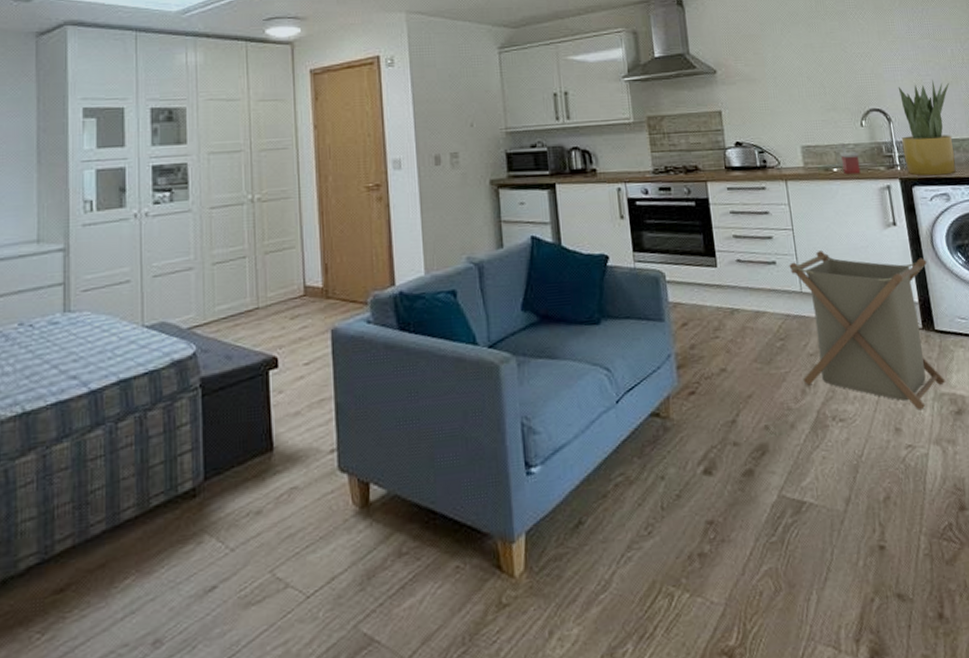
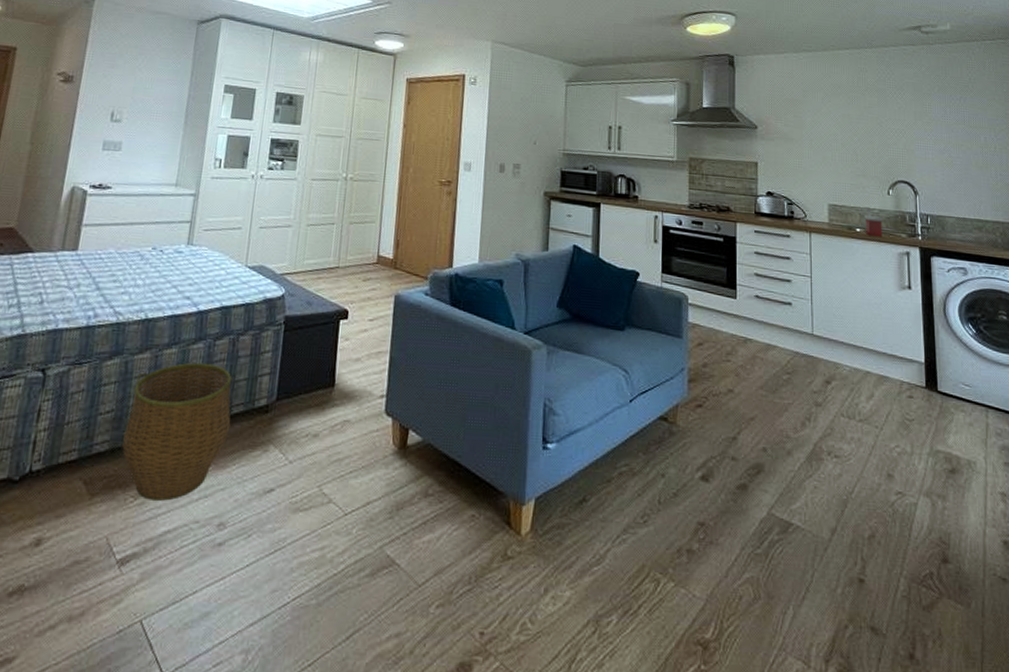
basket: none [16,452,151,632] -> present [121,362,232,501]
laundry basket: present [789,251,945,411] -> none [803,300,942,462]
planter: present [898,79,956,176] -> none [926,161,980,251]

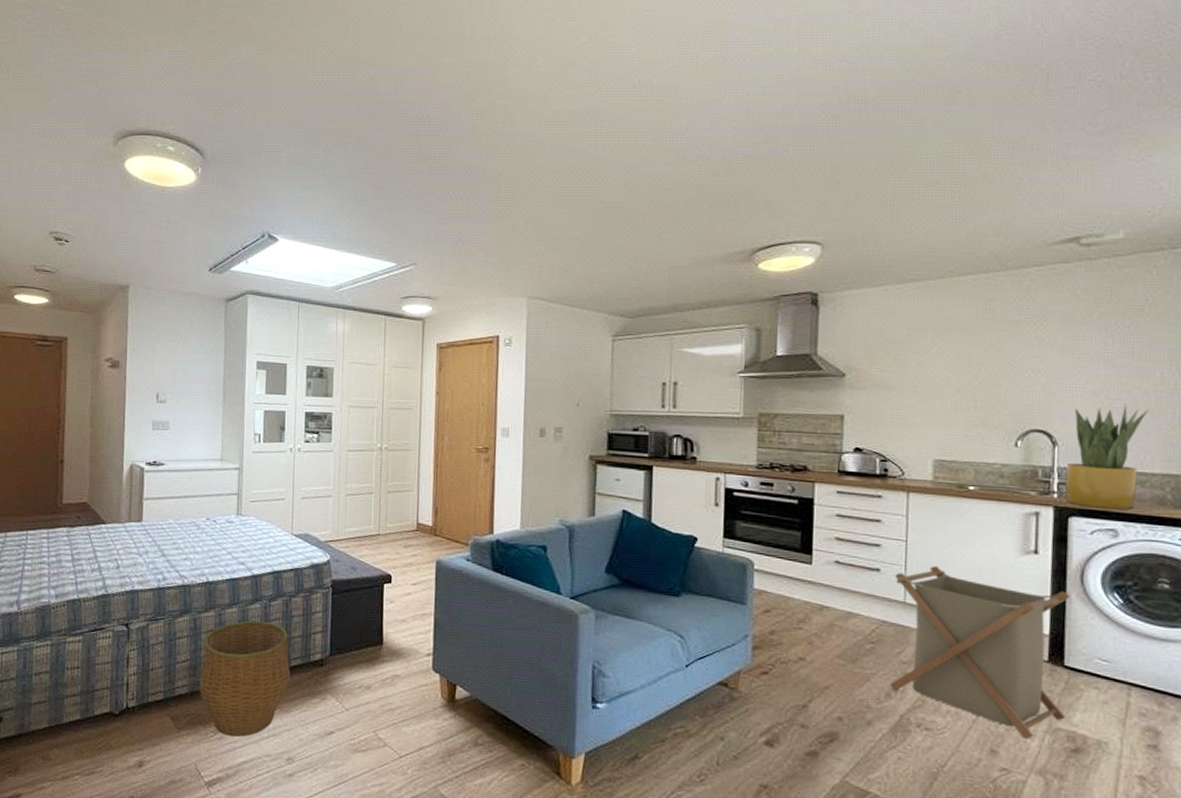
laundry basket: none [803,300,942,462] -> present [891,566,1071,739]
soap dispenser: present [862,206,883,237] -> none [978,461,1005,496]
planter: none [926,161,980,251] -> present [1065,403,1150,510]

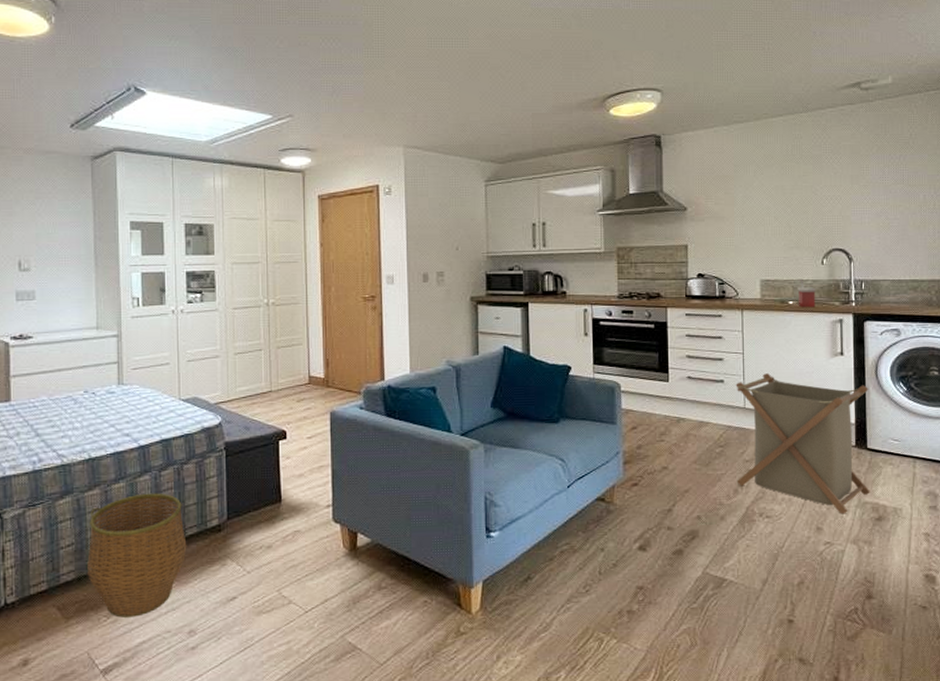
soap dispenser: none [978,461,1005,496] -> present [795,278,816,308]
planter: present [1065,403,1150,510] -> none [860,223,917,313]

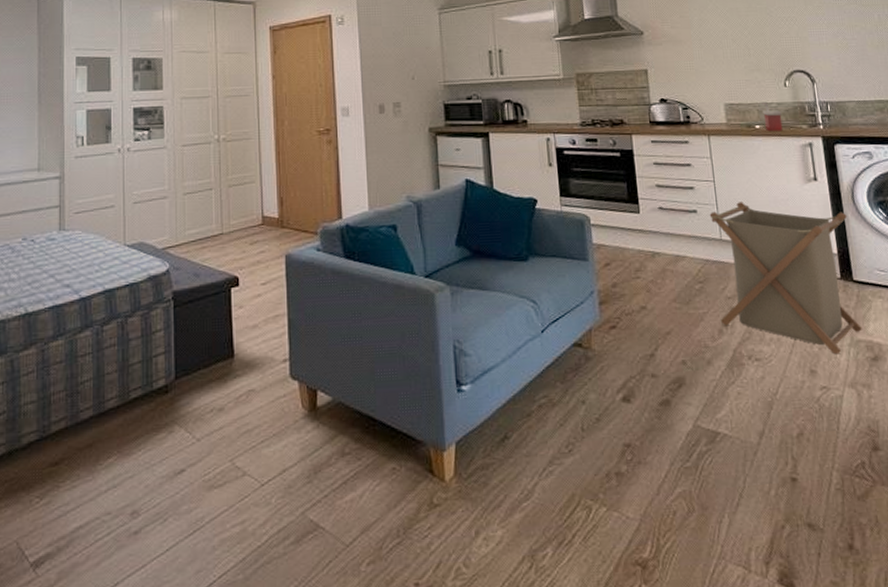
basket: present [87,493,187,618] -> none [19,350,131,498]

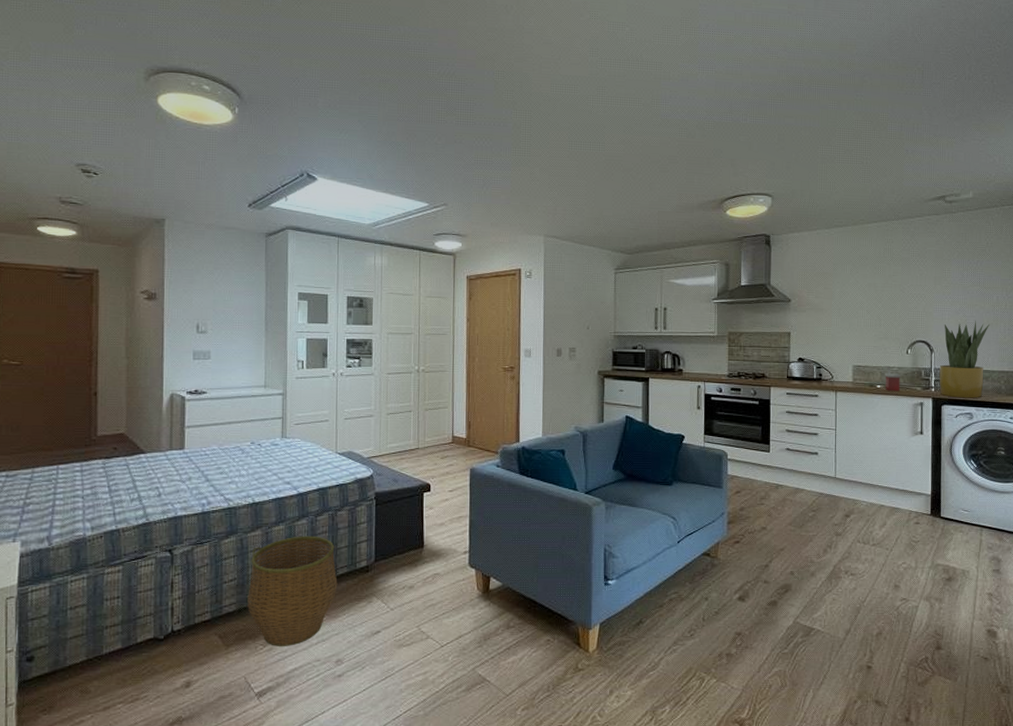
basket: none [19,350,131,498] -> present [247,535,338,646]
laundry basket: present [709,202,862,355] -> none [827,448,944,574]
planter: none [822,43,880,135] -> present [939,320,990,398]

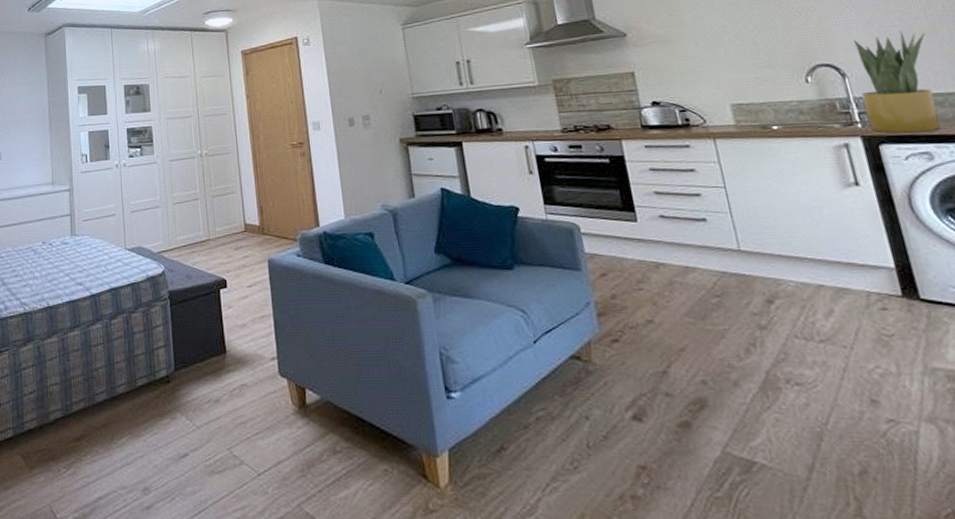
basket: present [247,535,338,646] -> none [48,341,138,470]
soap dispenser: present [883,365,901,391] -> none [775,100,809,133]

